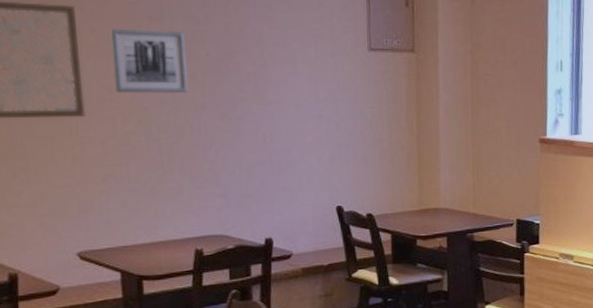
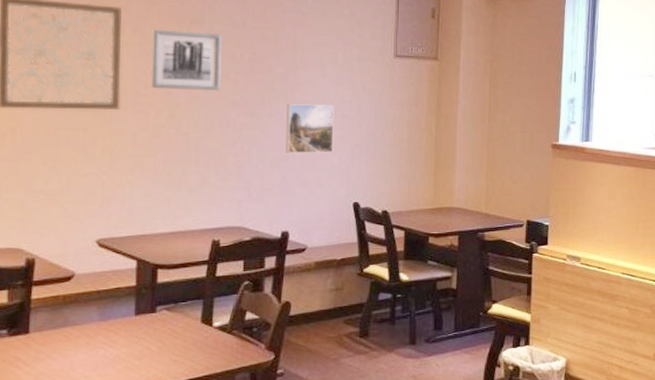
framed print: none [259,104,312,158] -> present [286,104,334,154]

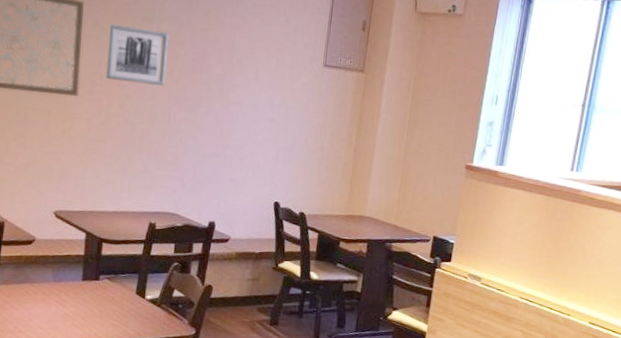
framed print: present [286,104,334,154] -> none [218,103,264,154]

